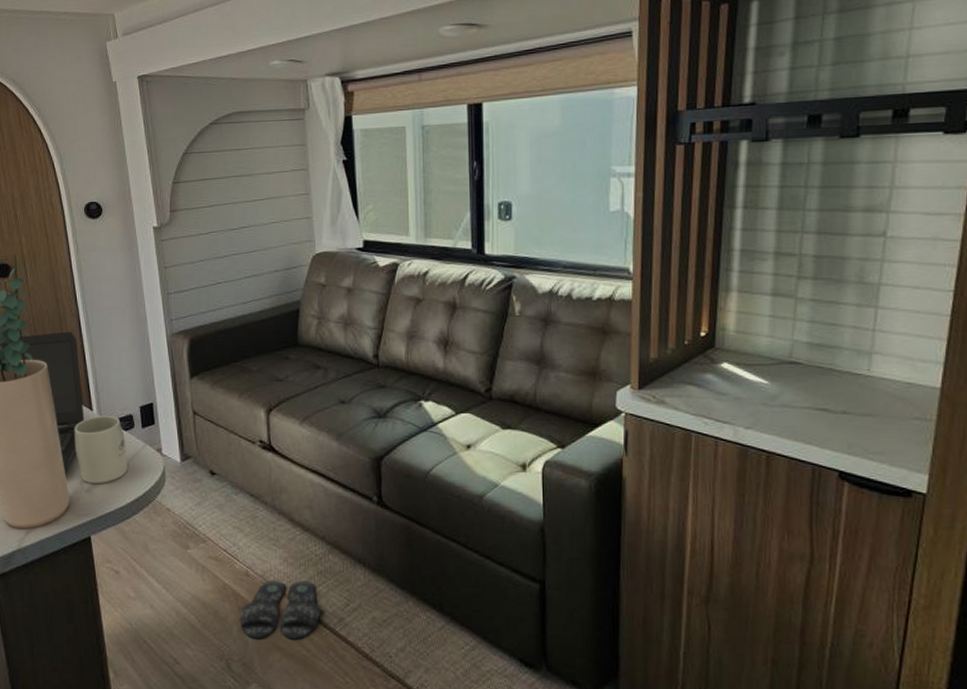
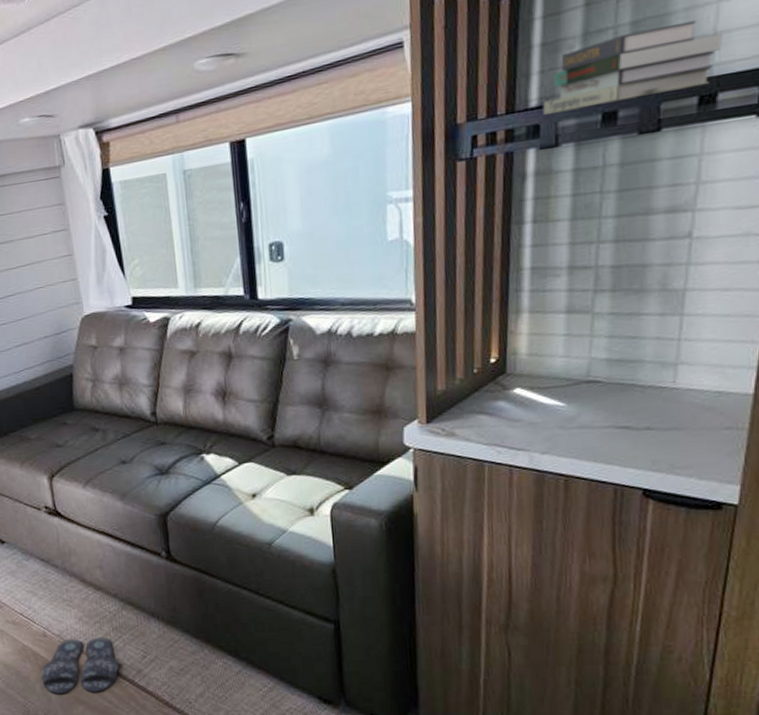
books: none [755,42,914,112] -> present [543,20,722,116]

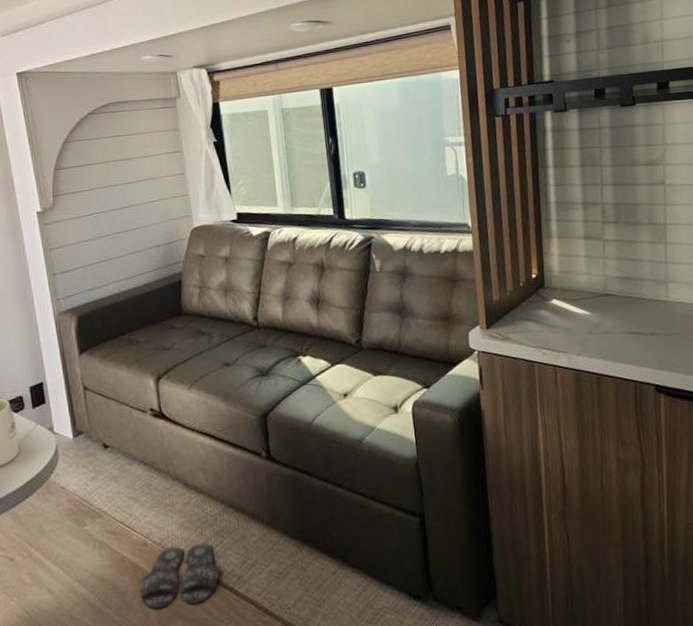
books: present [543,20,722,116] -> none [553,30,668,88]

